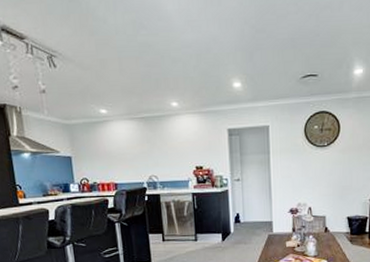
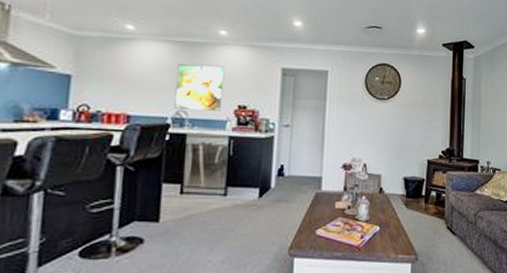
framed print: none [144,134,182,175] -> present [174,64,225,111]

